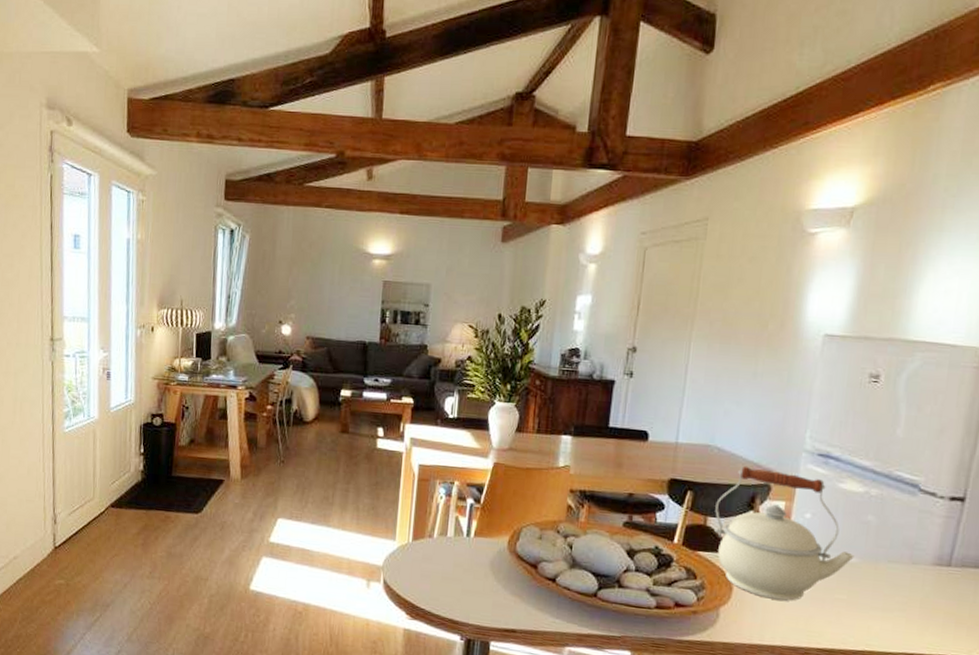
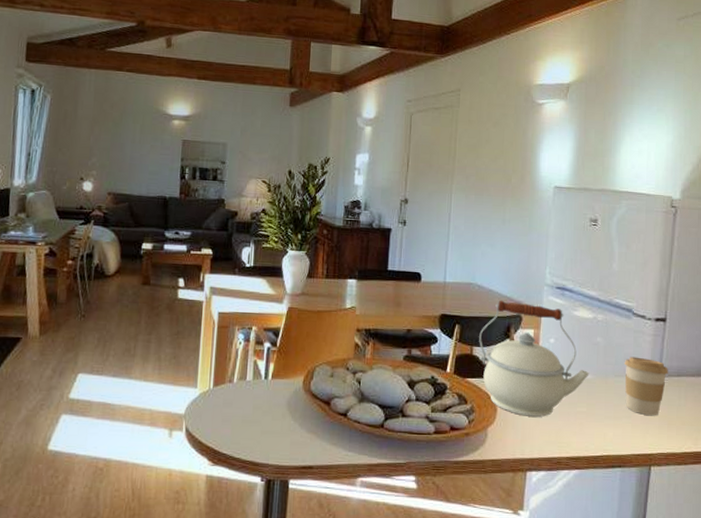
coffee cup: none [900,540,963,612] -> present [624,356,668,416]

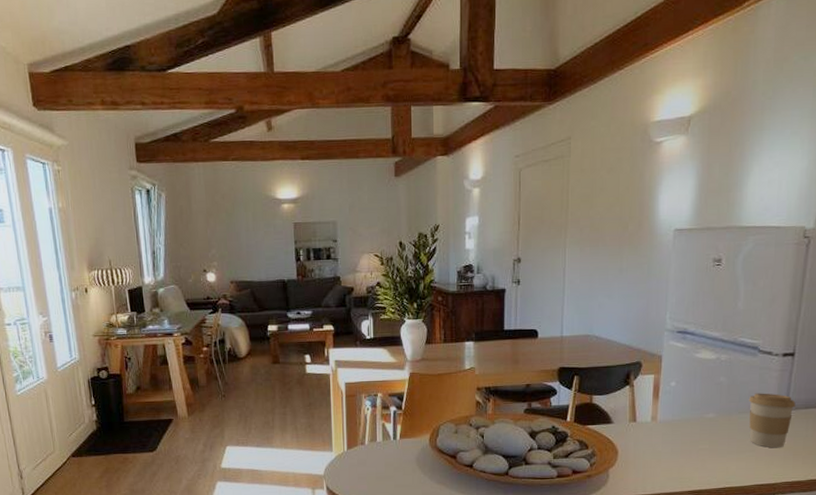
kettle: present [479,300,590,417] -> none [598,349,712,456]

